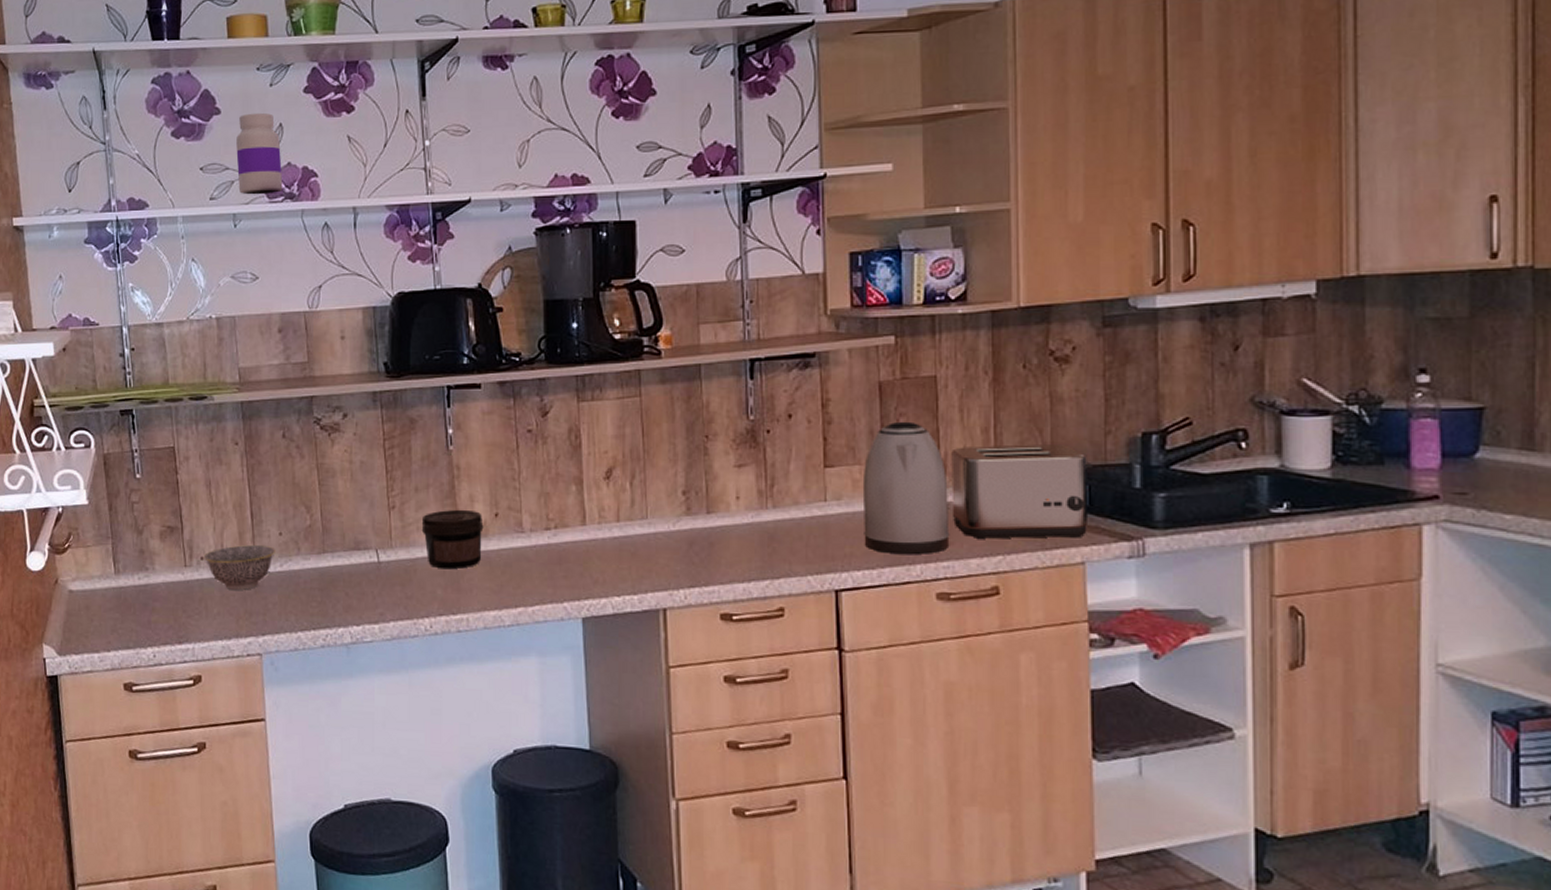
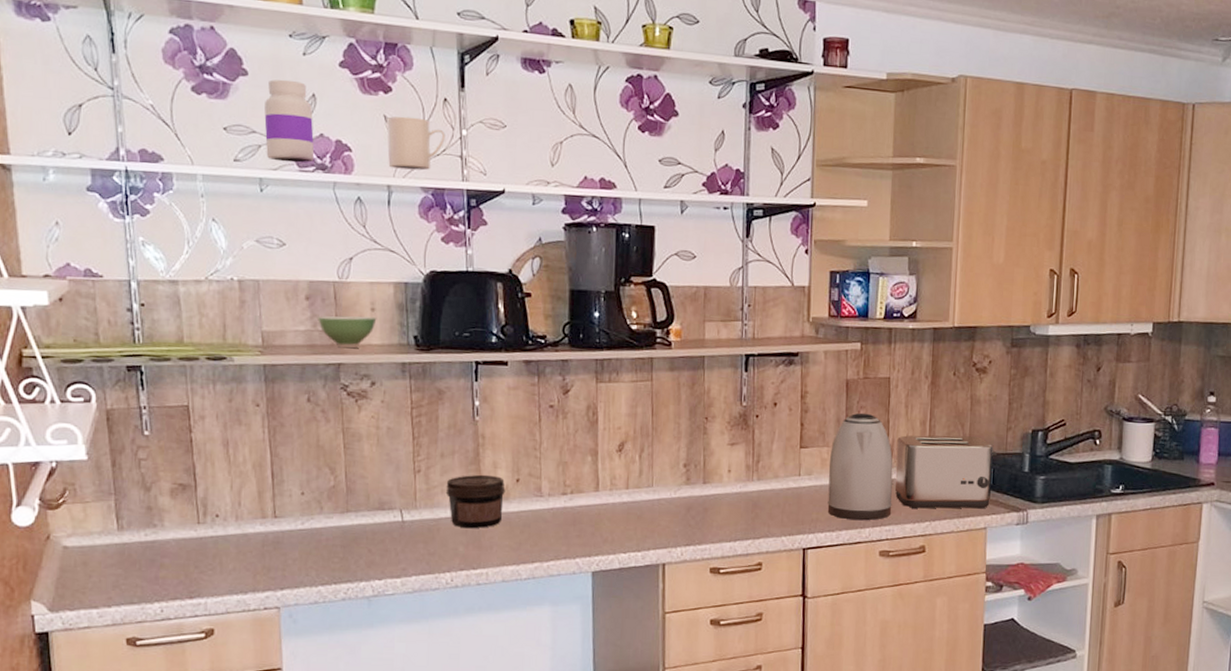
bowl: present [203,544,276,590] -> none [218,503,297,547]
bowl: none [289,345,347,380] -> present [316,315,377,349]
mug: none [349,133,408,189] -> present [386,116,445,171]

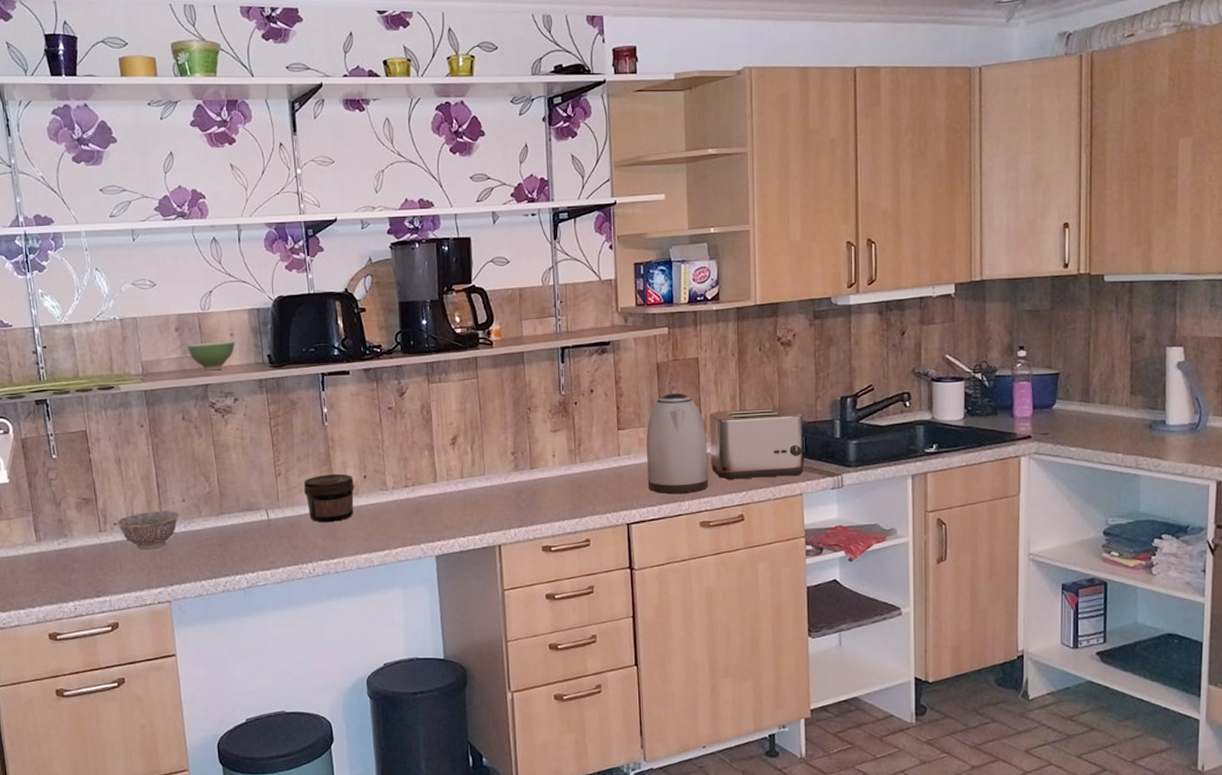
bowl: none [218,503,297,547] -> present [116,510,180,549]
jar: present [264,79,315,163] -> none [132,142,175,213]
mug: present [386,116,445,171] -> none [232,162,283,209]

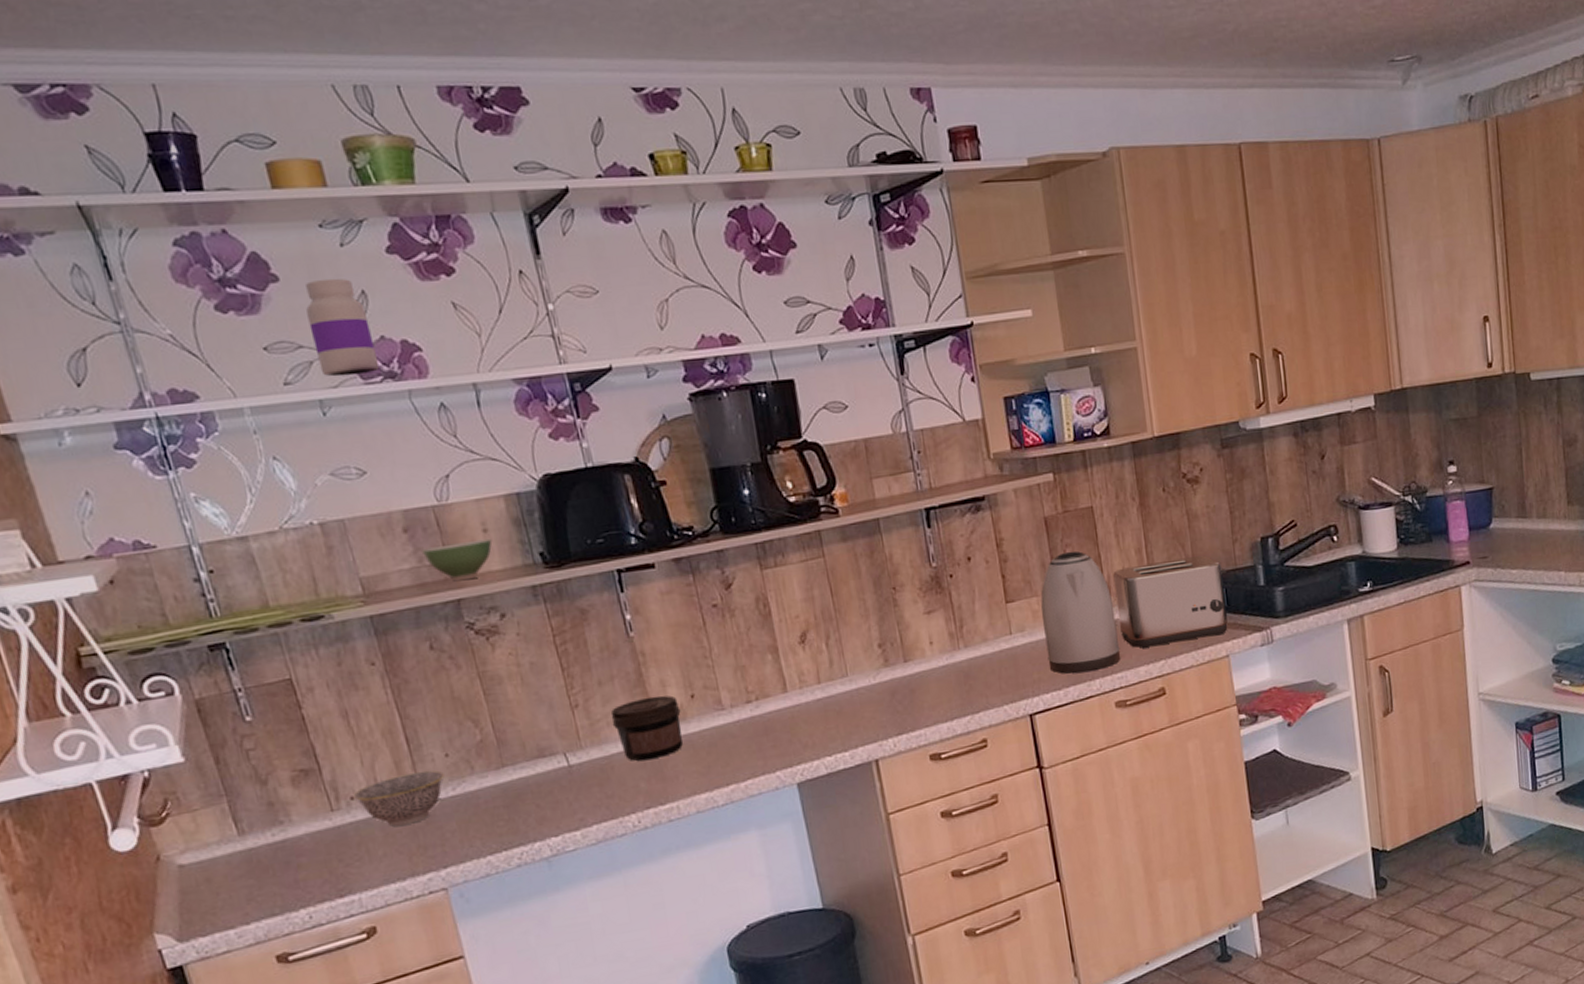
jar: none [132,142,175,213] -> present [306,278,380,377]

